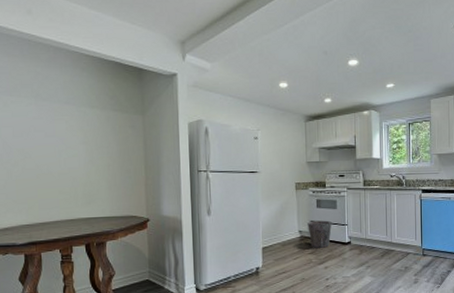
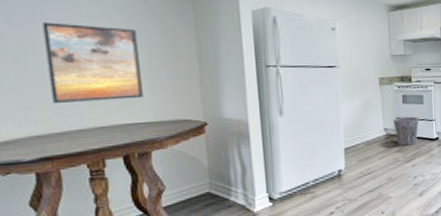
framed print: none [35,135,102,200] -> present [42,22,143,104]

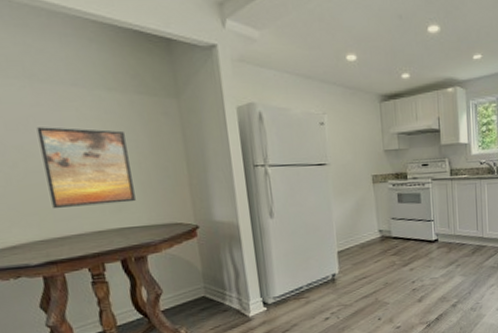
waste bin: present [393,116,419,146] -> none [388,216,416,249]

